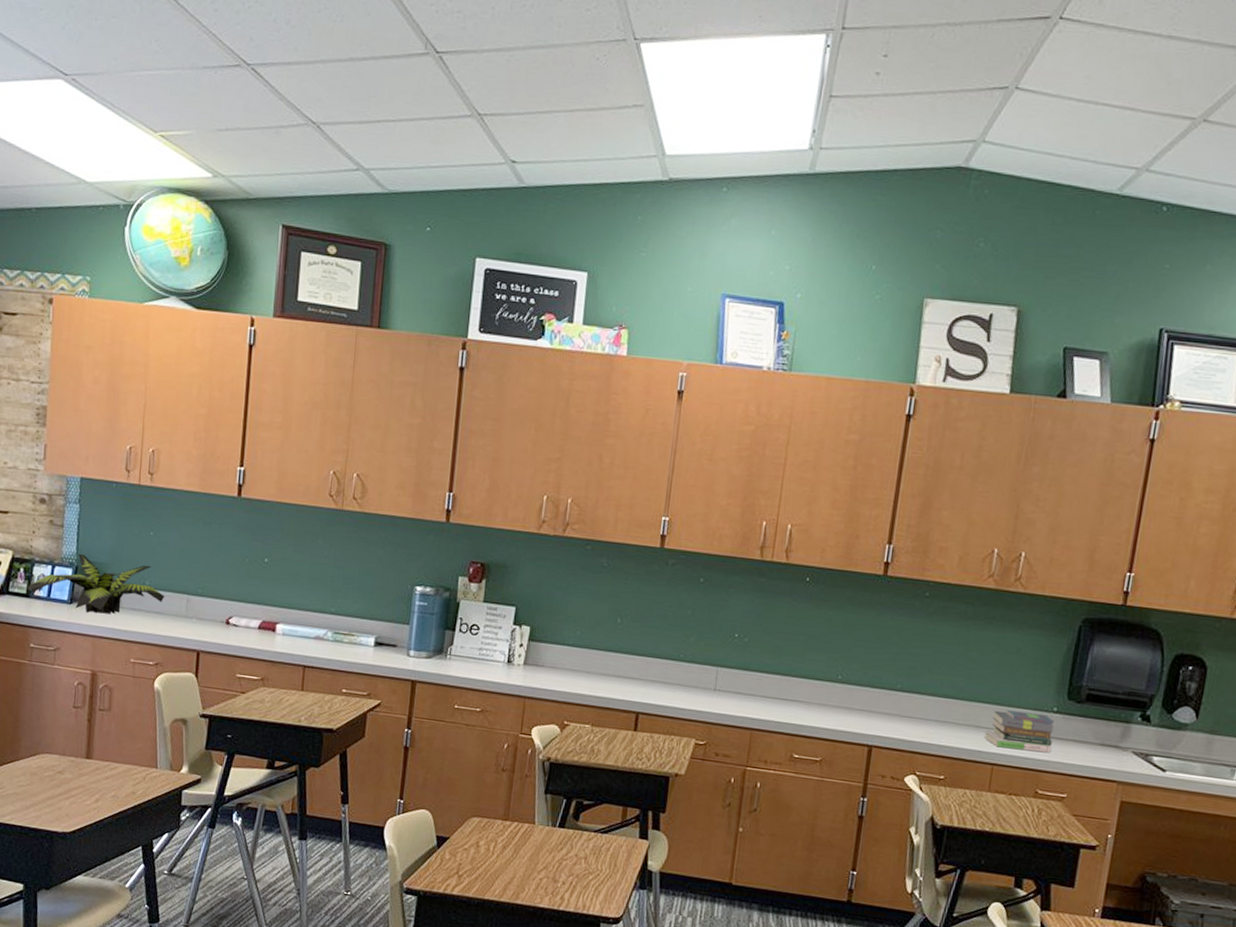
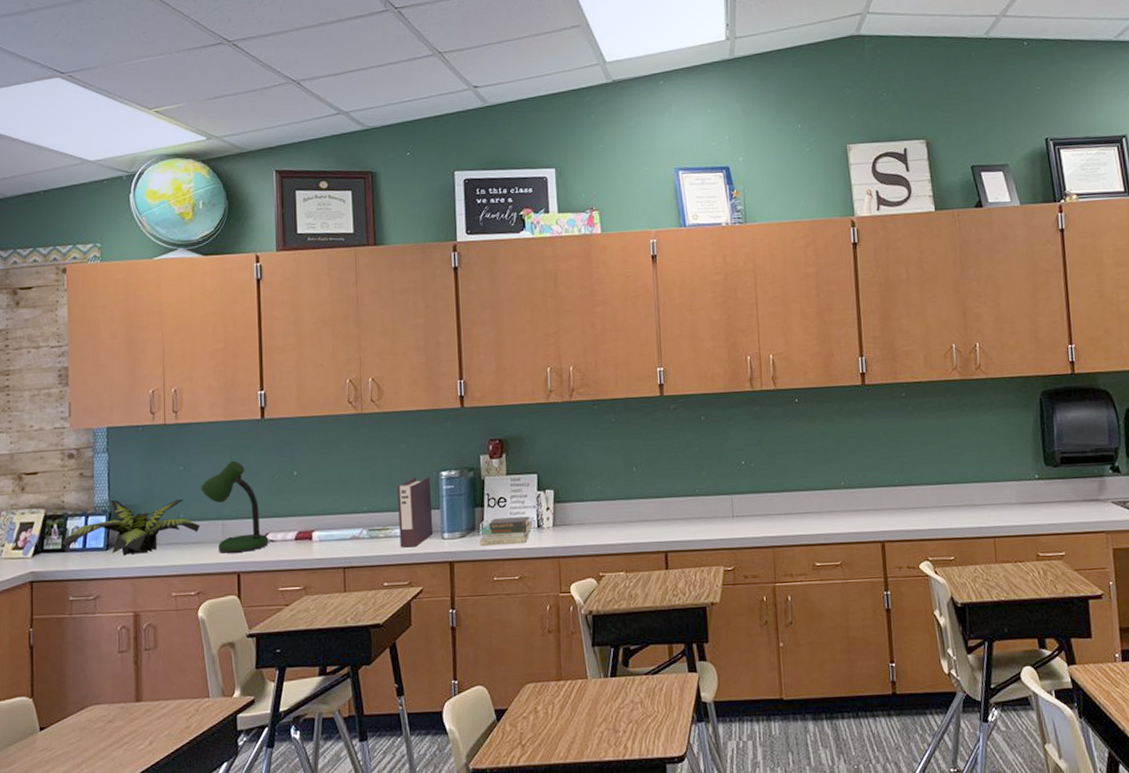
desk lamp: none [169,535,232,632] -> present [201,460,269,553]
binder: none [363,587,403,659] -> present [397,477,434,548]
books: none [445,645,504,676] -> present [480,516,534,545]
books: present [984,710,1055,753] -> none [981,483,1042,521]

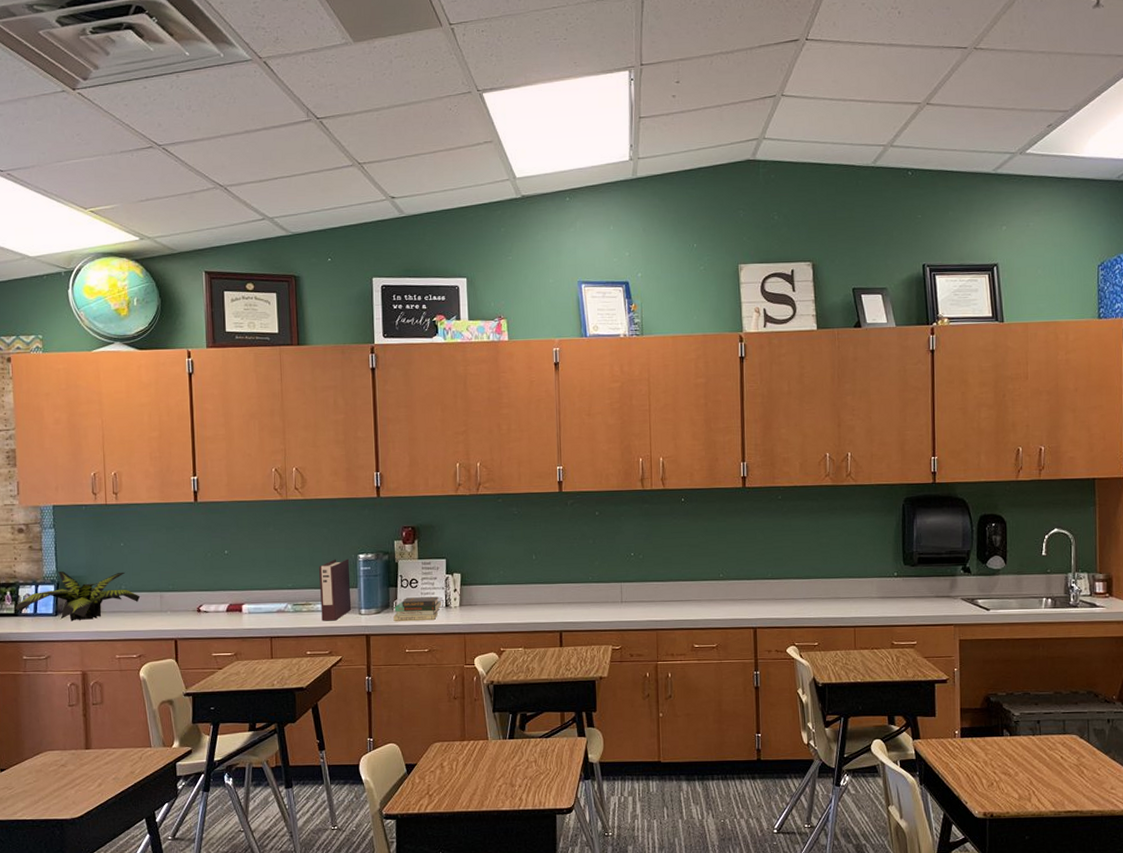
desk lamp: present [201,460,269,553] -> none [140,539,203,622]

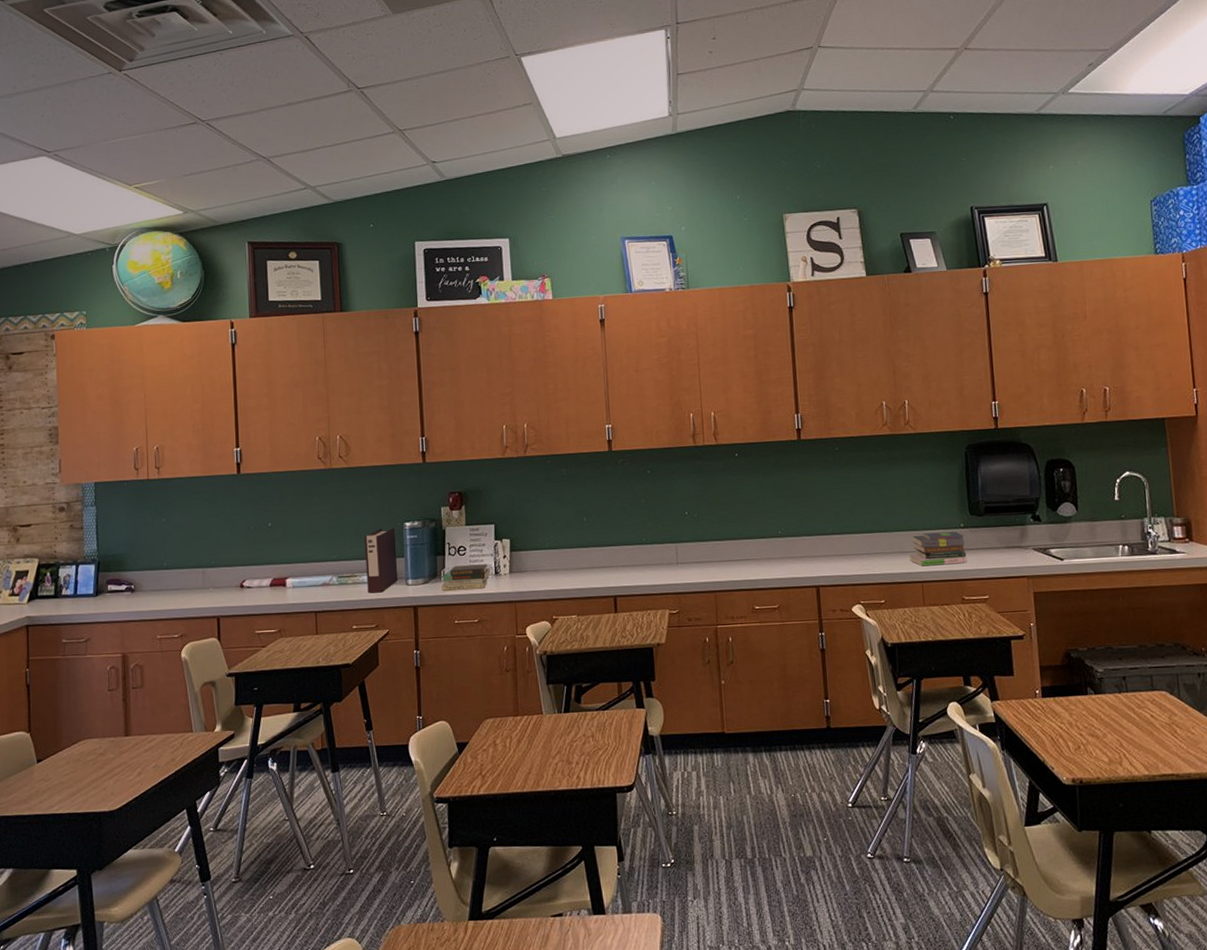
plant: present [14,572,141,622] -> none [54,548,183,602]
books: none [844,580,898,612] -> present [910,531,967,567]

